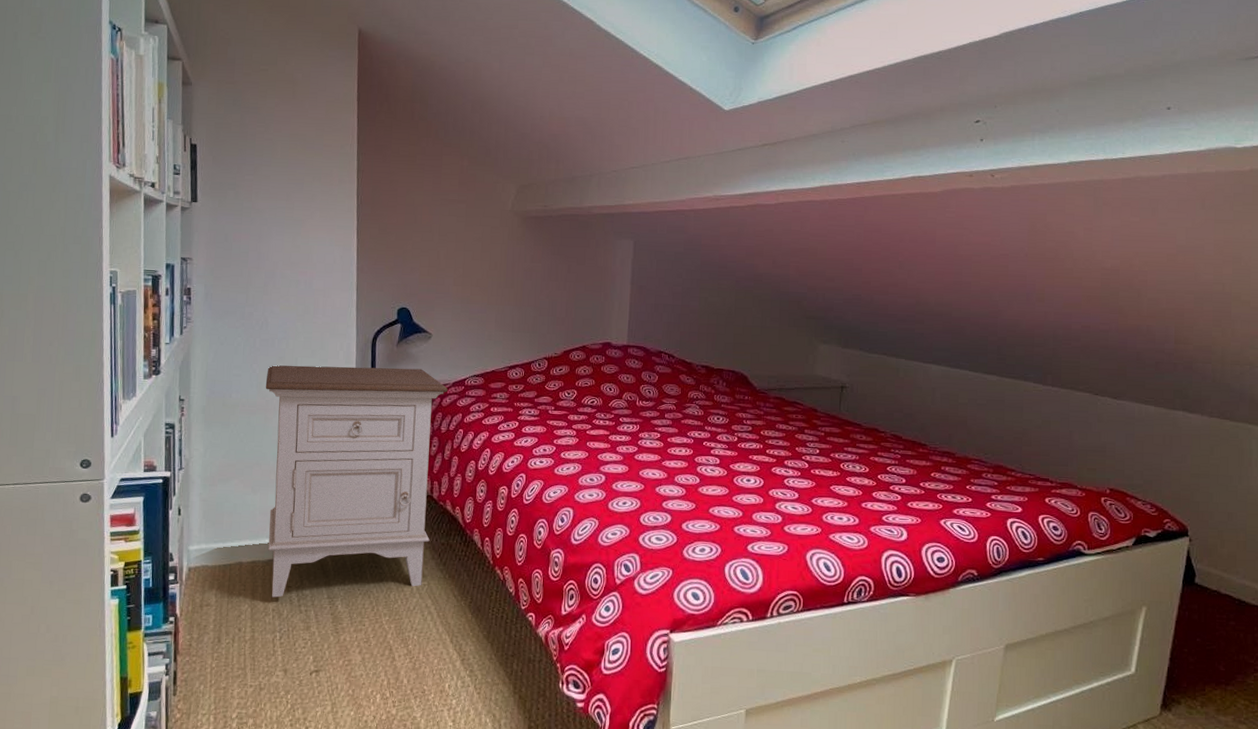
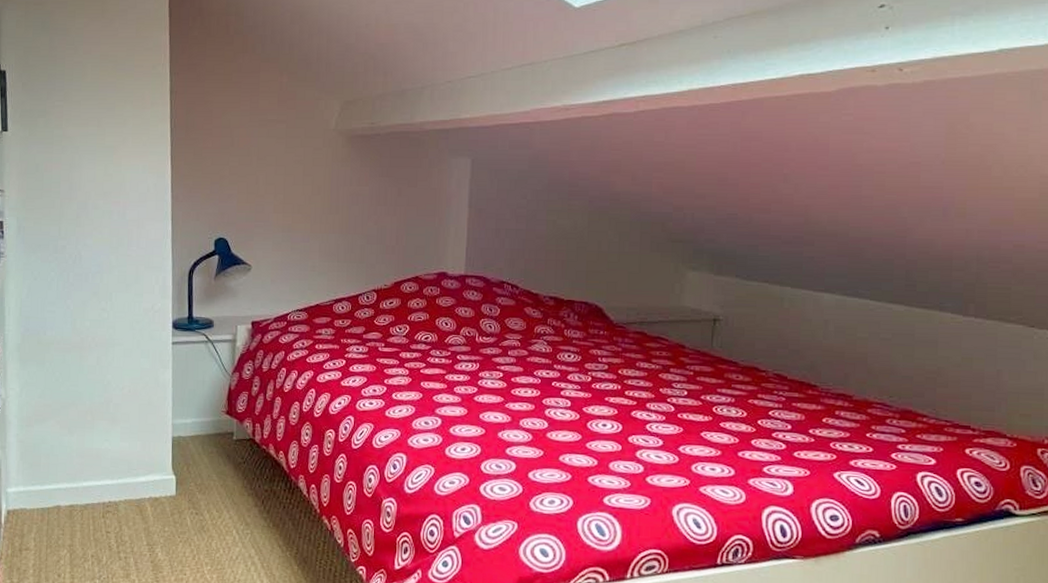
nightstand: present [265,365,448,598] -> none [80,300,269,543]

